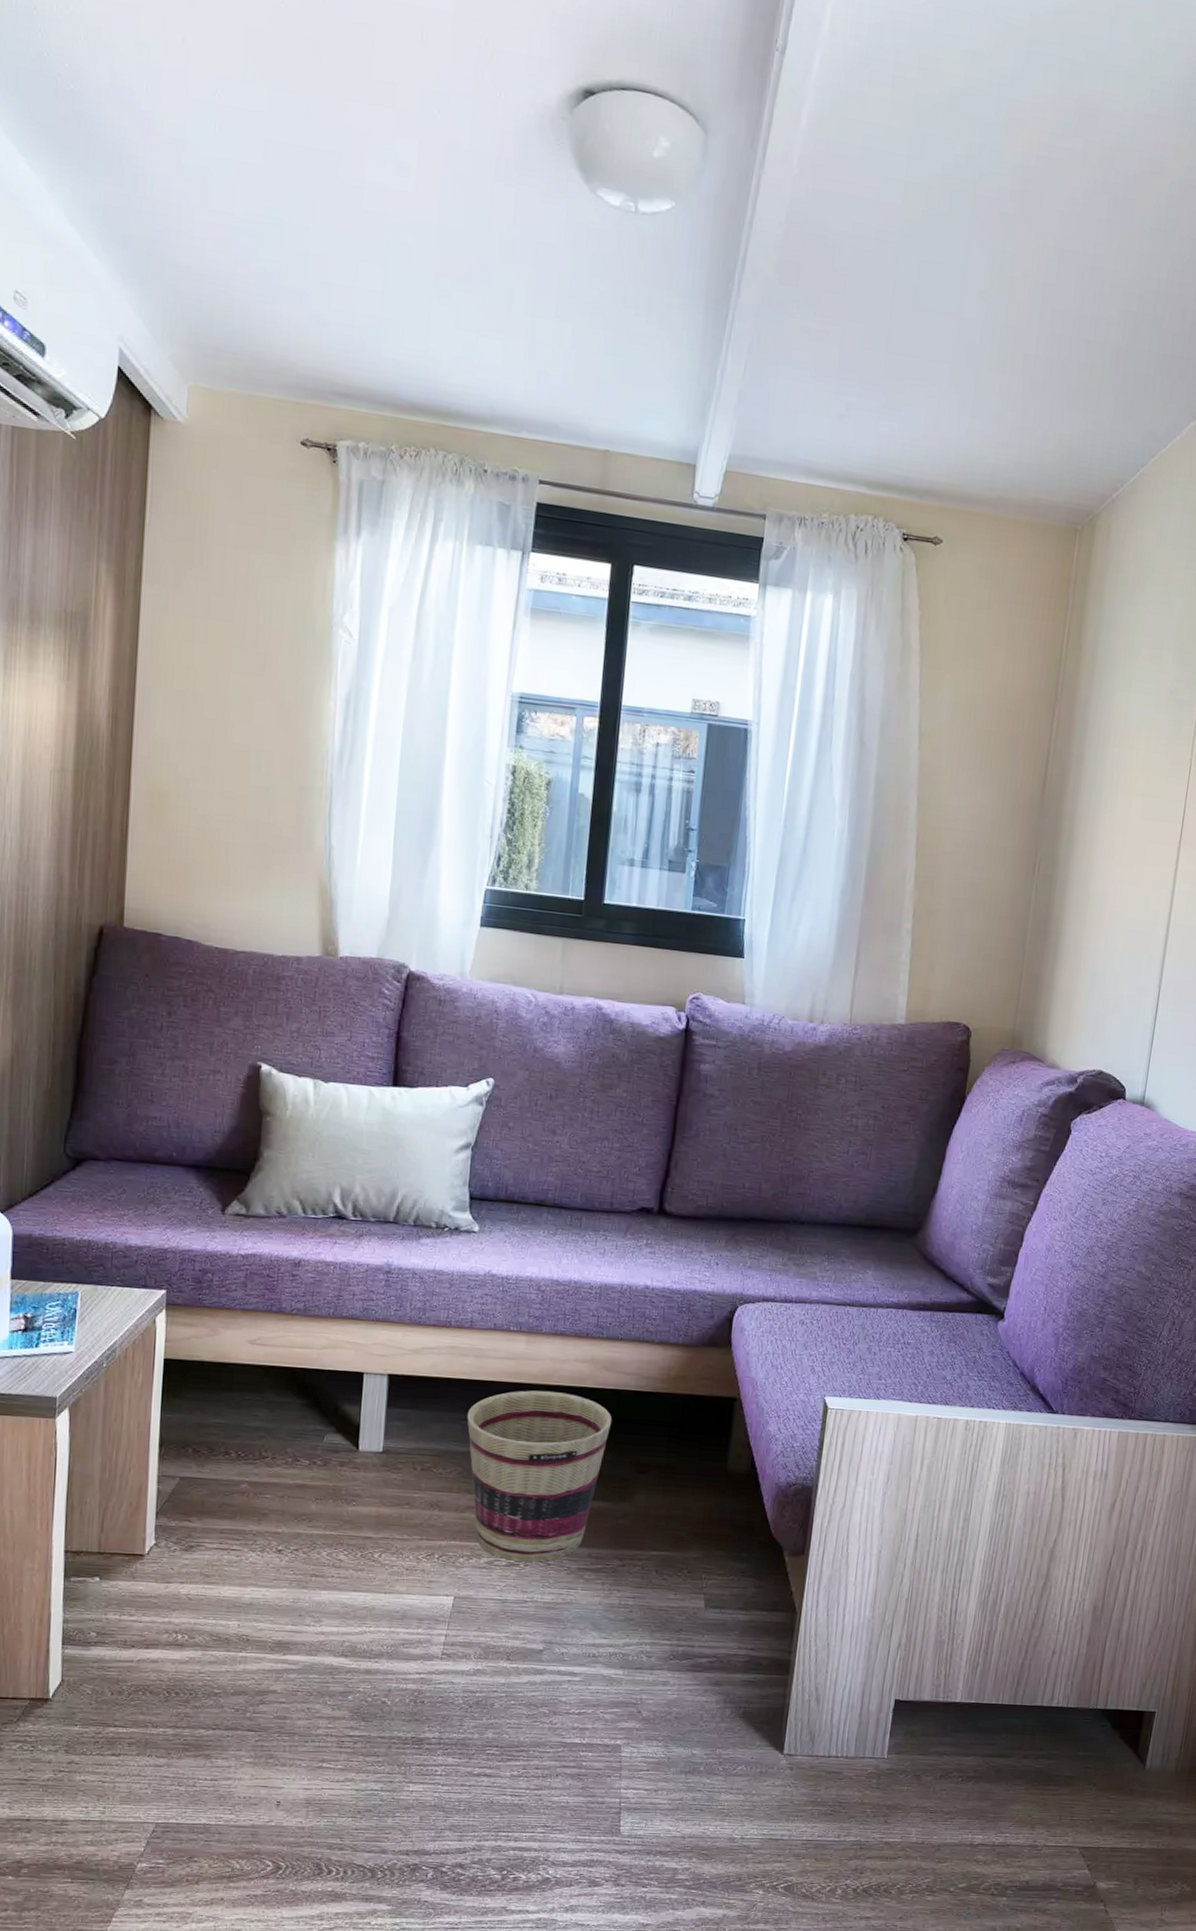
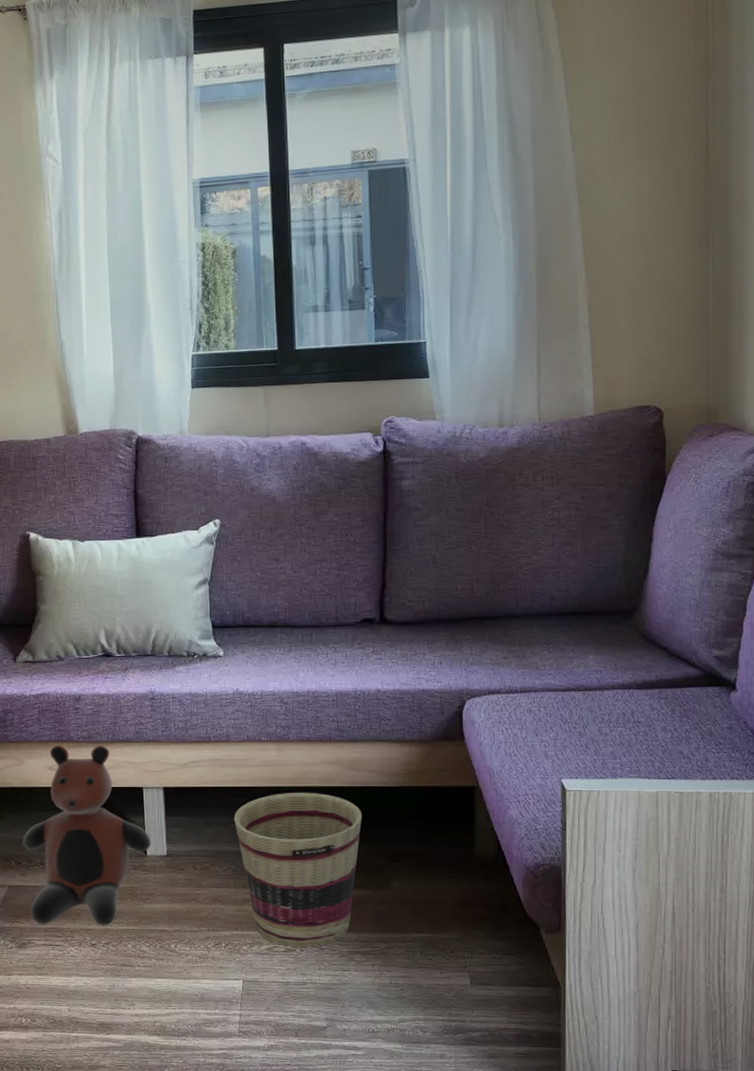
teddy bear: none [205,1315,366,1529] -> present [22,745,152,926]

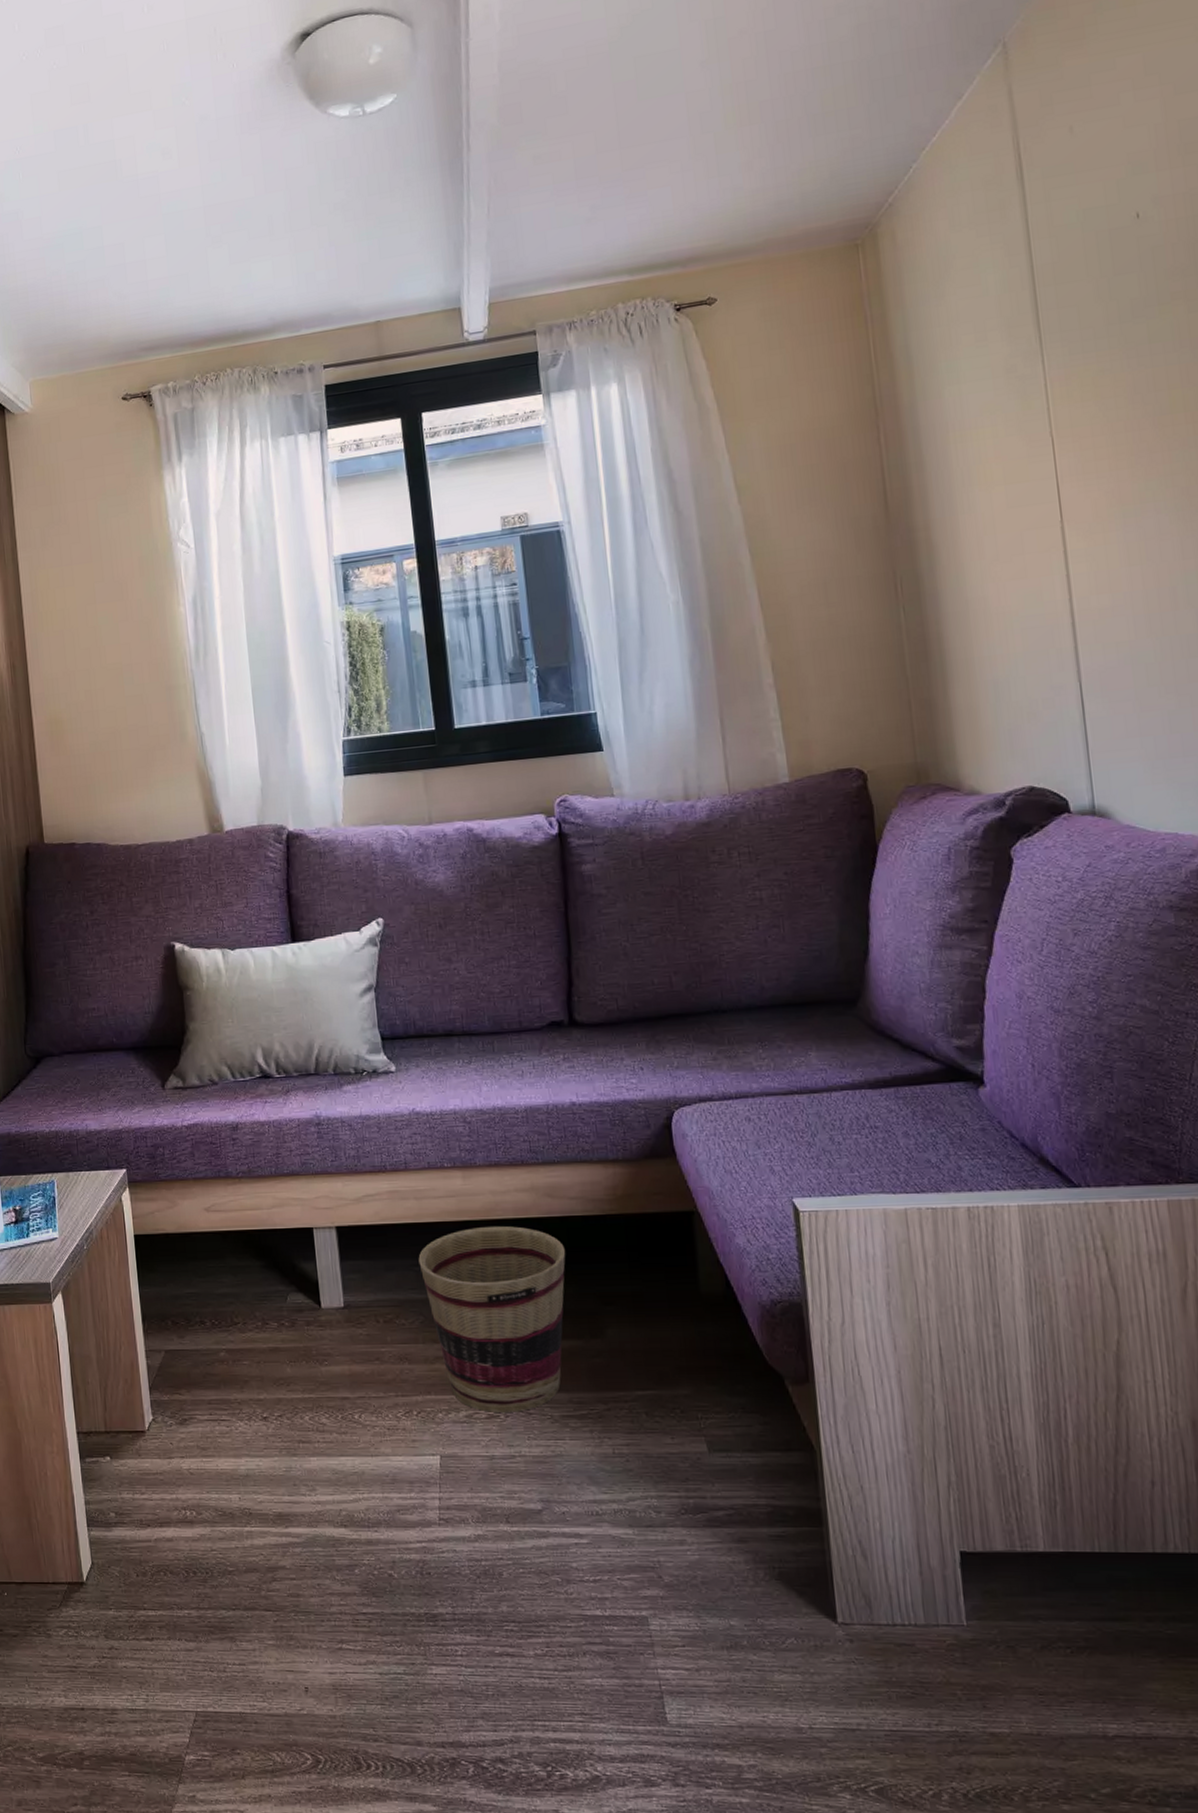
teddy bear: present [22,745,152,926] -> none [179,1180,326,1395]

